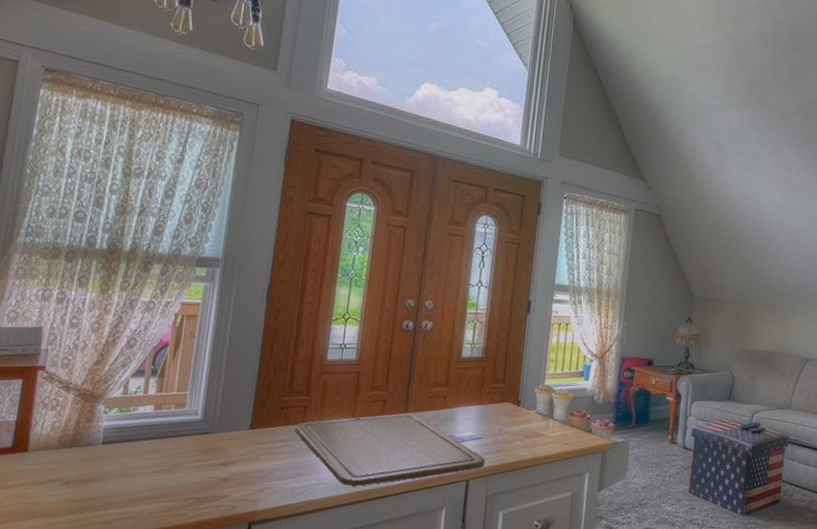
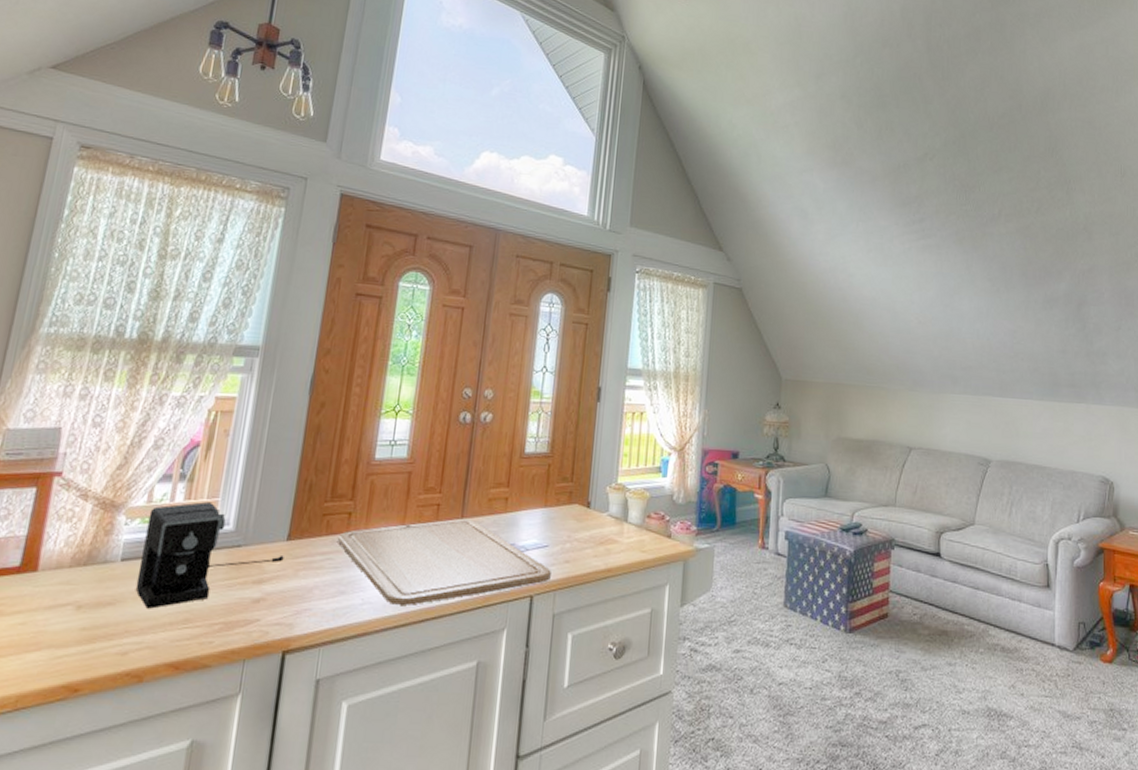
coffee maker: none [116,394,248,485] -> present [135,501,284,609]

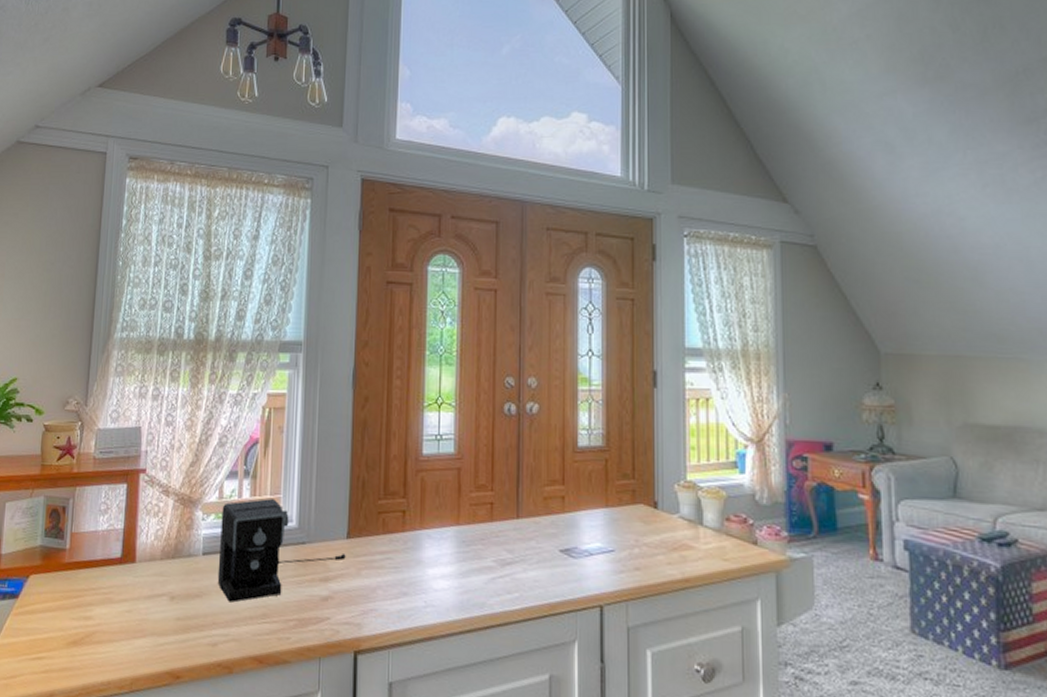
chopping board: present [338,519,551,605] -> none [395,519,620,610]

